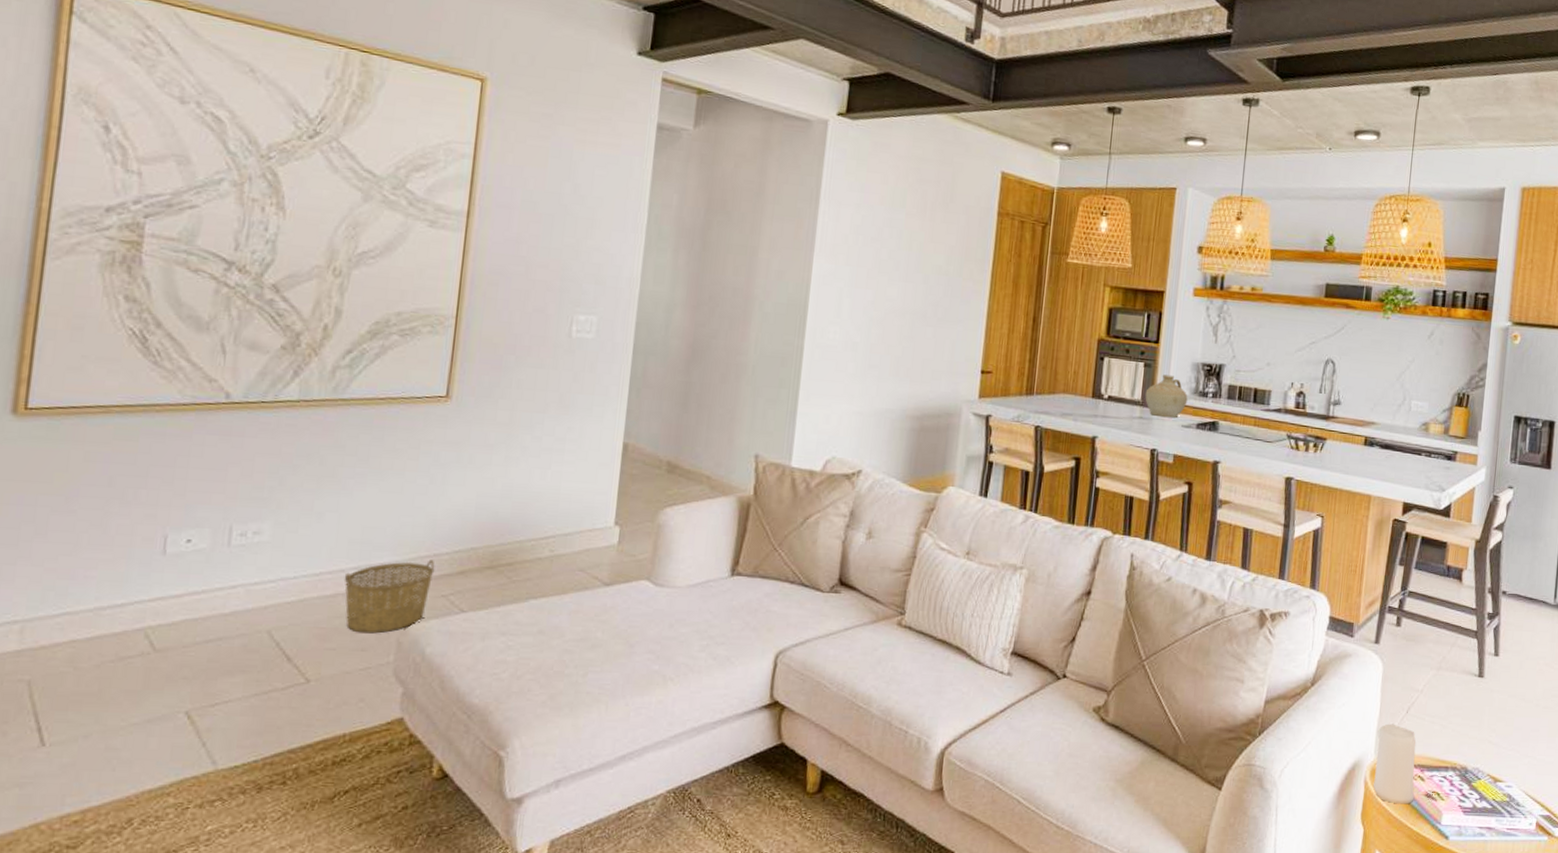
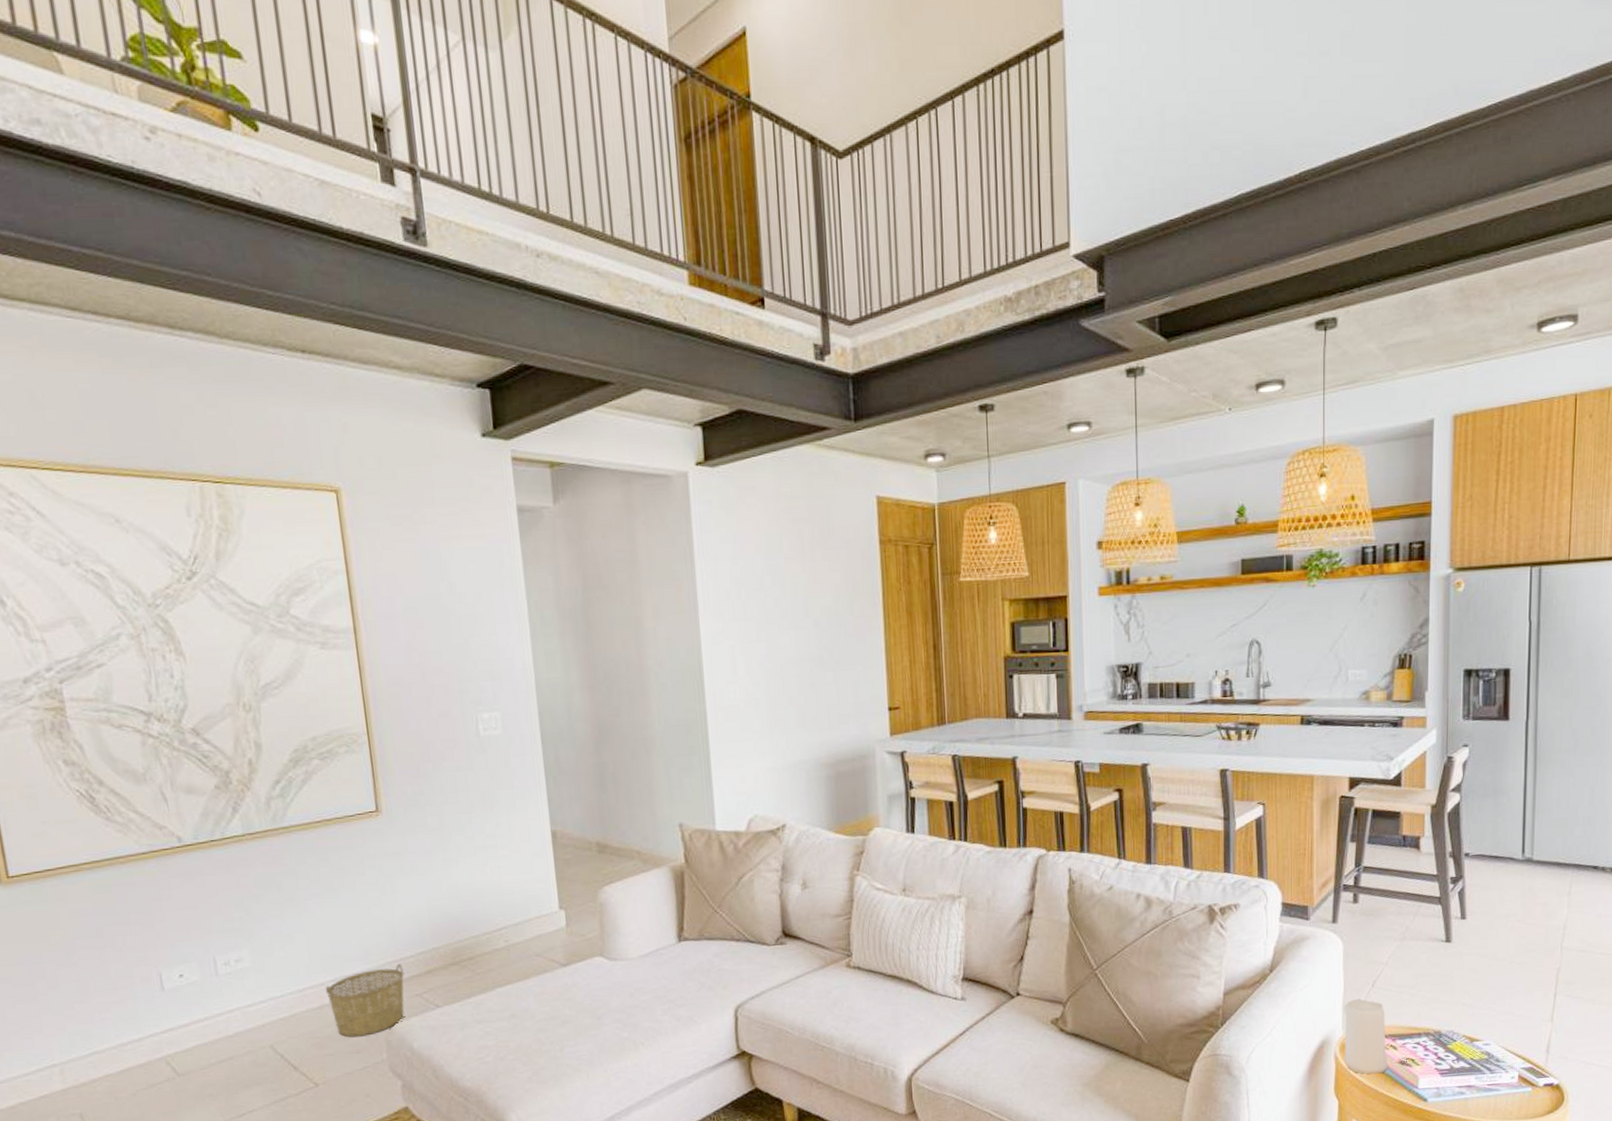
ceramic jug: present [1145,374,1188,419] -> none [1061,682,1107,728]

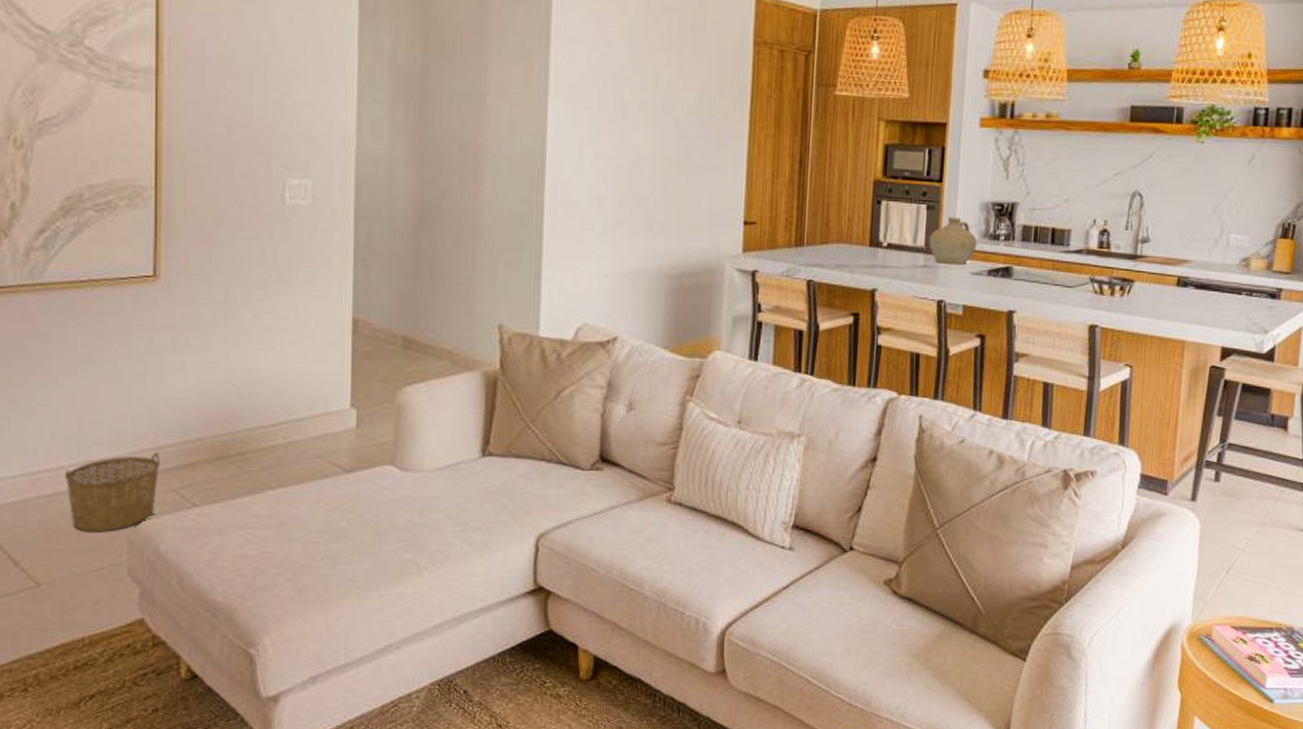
ceramic jug: none [1061,682,1107,728] -> present [929,217,977,266]
candle: present [1344,998,1388,1075] -> none [1191,585,1238,669]

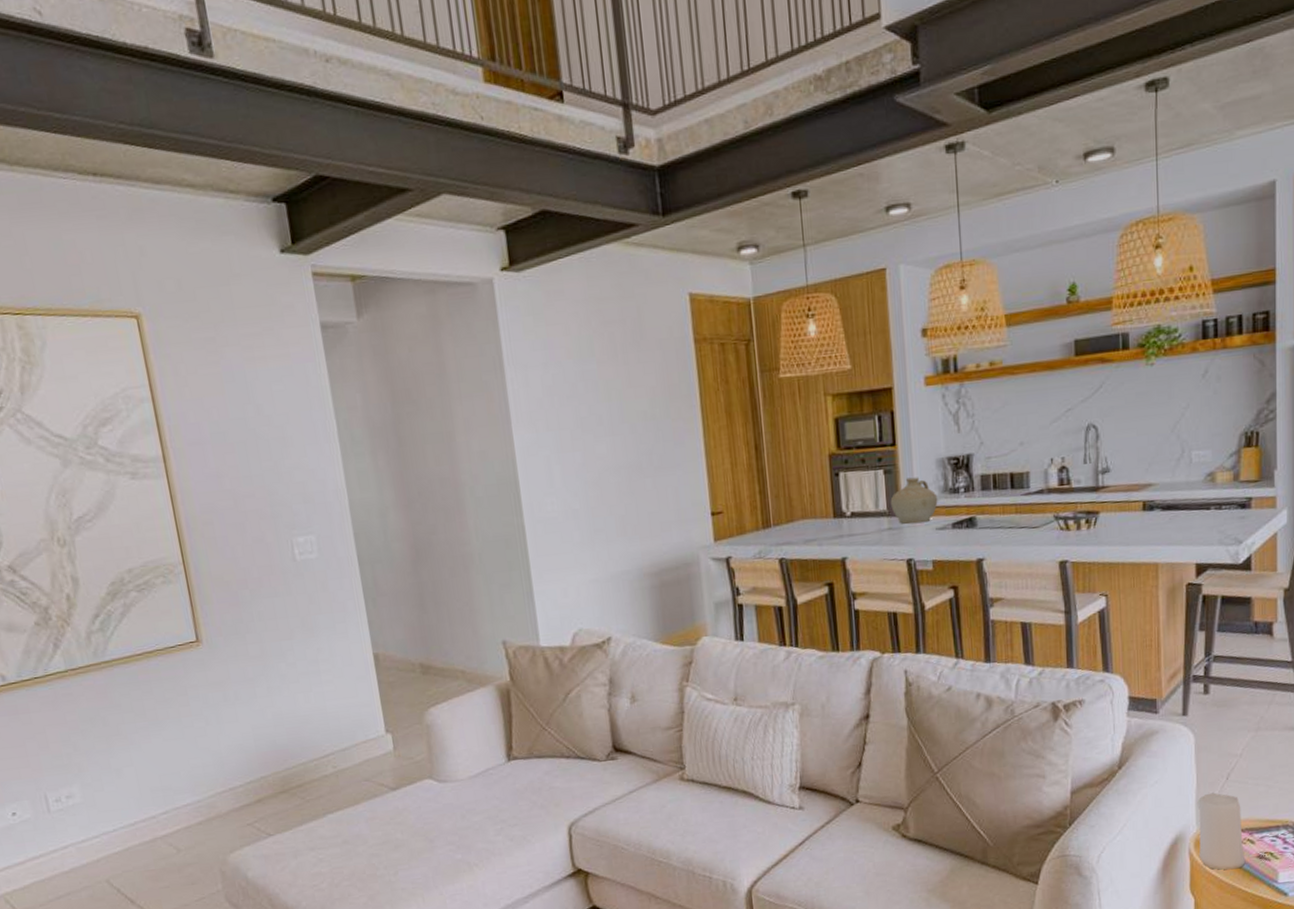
basket: present [64,452,161,533] -> none [157,794,237,869]
candle: none [1191,585,1238,669] -> present [1197,792,1246,870]

